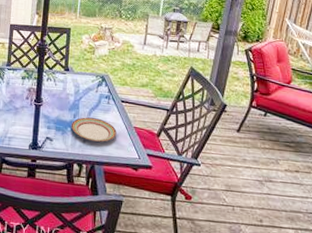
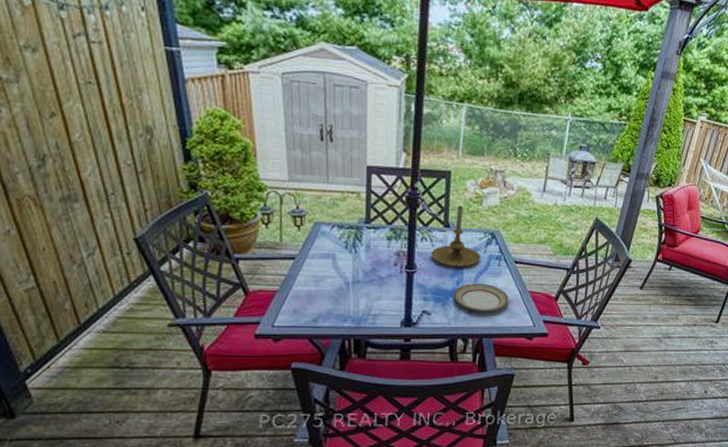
candle holder: none [54,54,93,103] -> present [431,205,480,267]

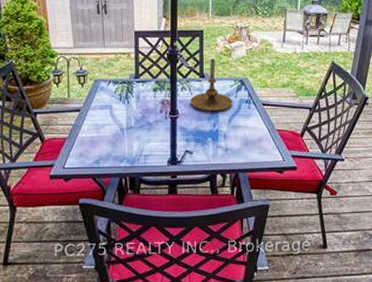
plate: present [453,283,509,311] -> none [211,125,259,149]

